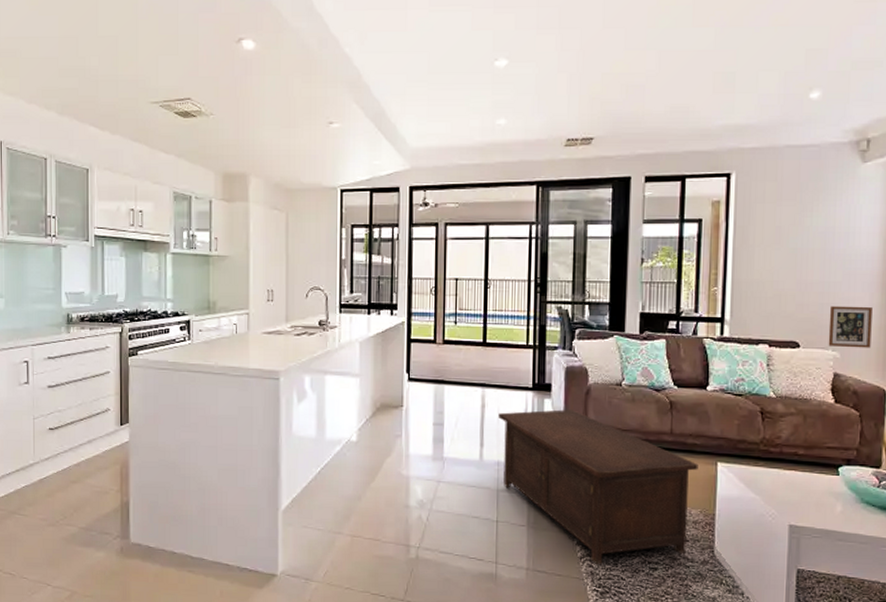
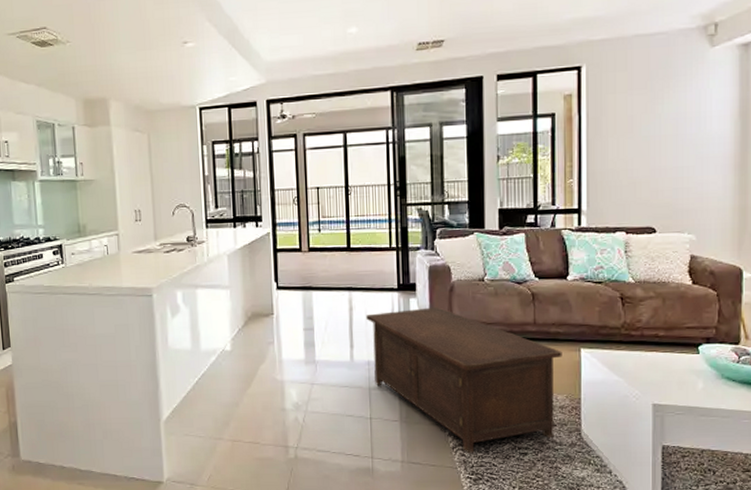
picture frame: present [828,306,872,348] -> none [684,188,726,230]

